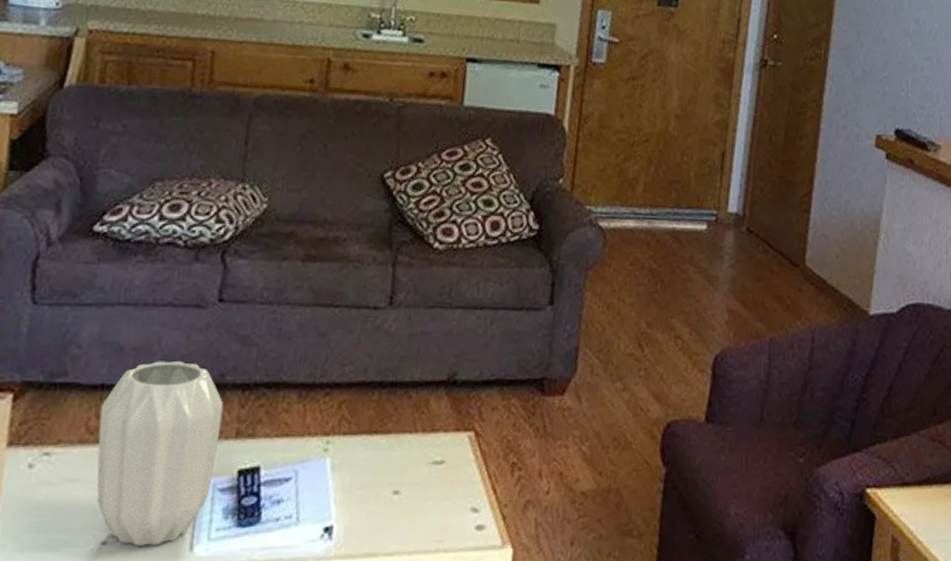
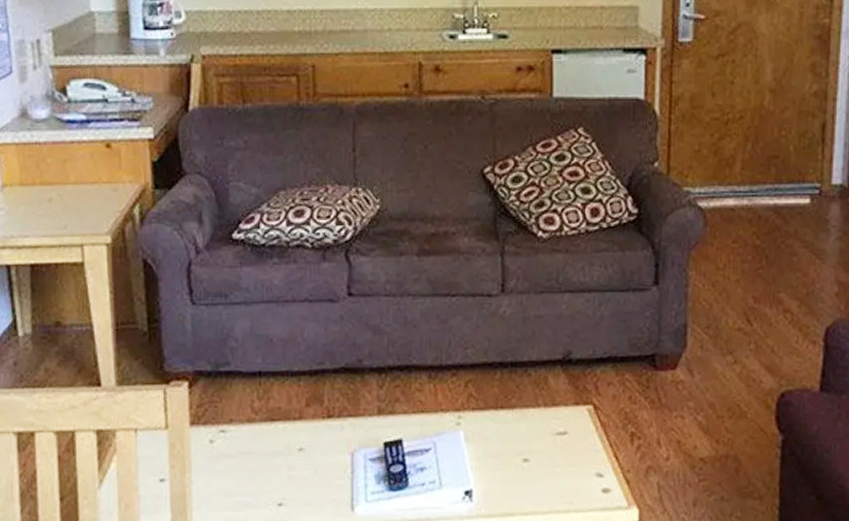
vase: present [97,360,224,546] -> none [261,349,365,507]

